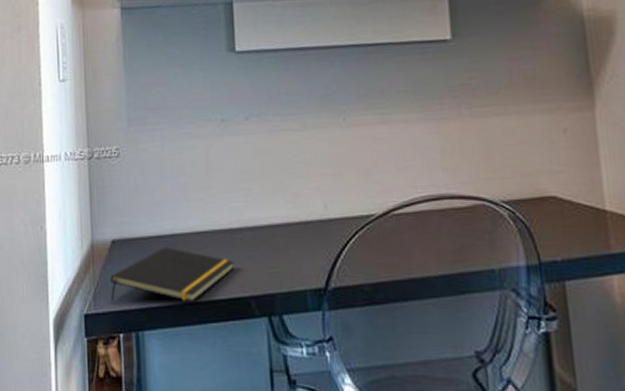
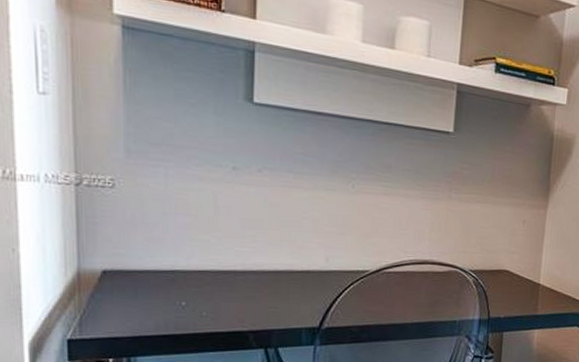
notepad: present [110,246,235,303] -> none [100,281,236,334]

